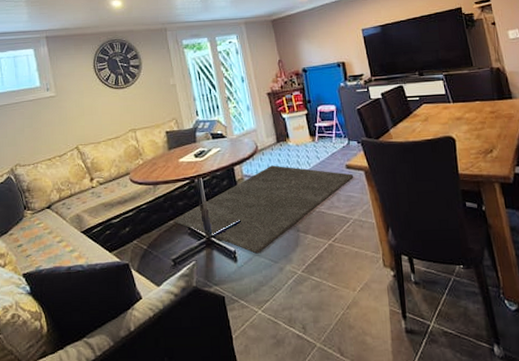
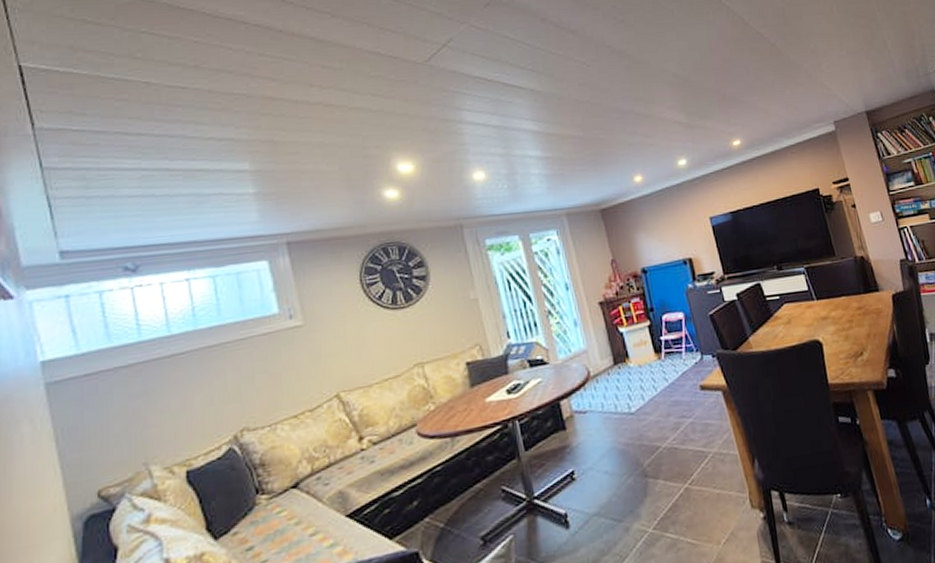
rug: present [173,165,354,254] -> none [481,394,710,514]

